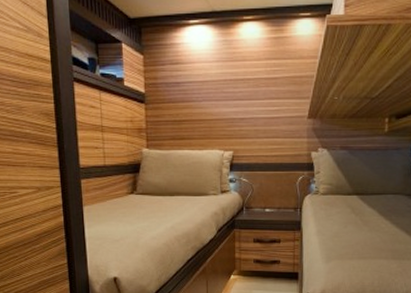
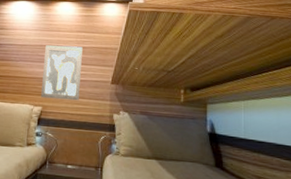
wall art: none [231,78,274,141] -> present [41,45,83,101]

